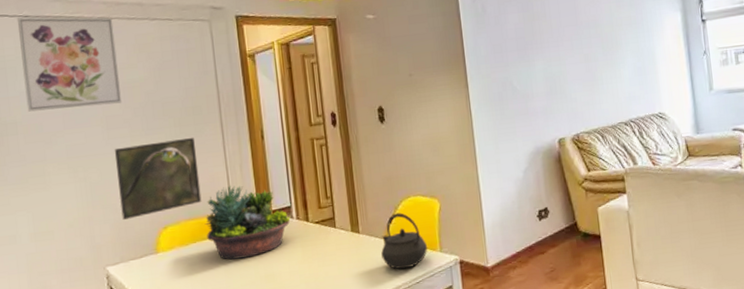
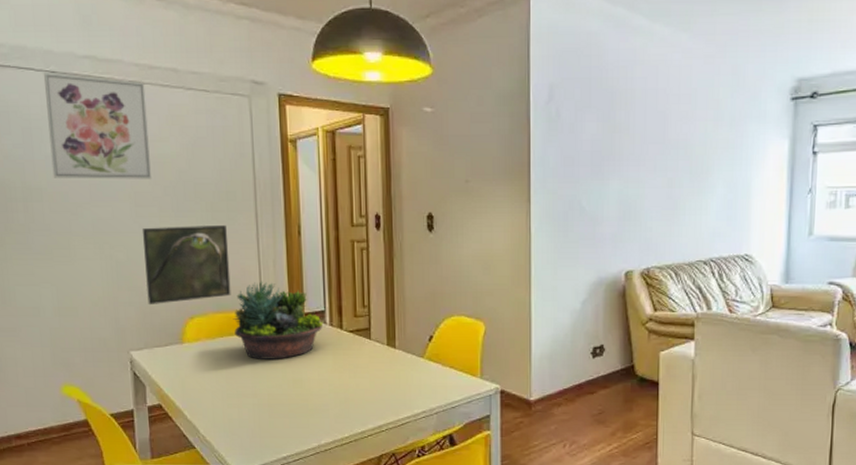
kettle: present [381,212,428,270] -> none [417,332,468,392]

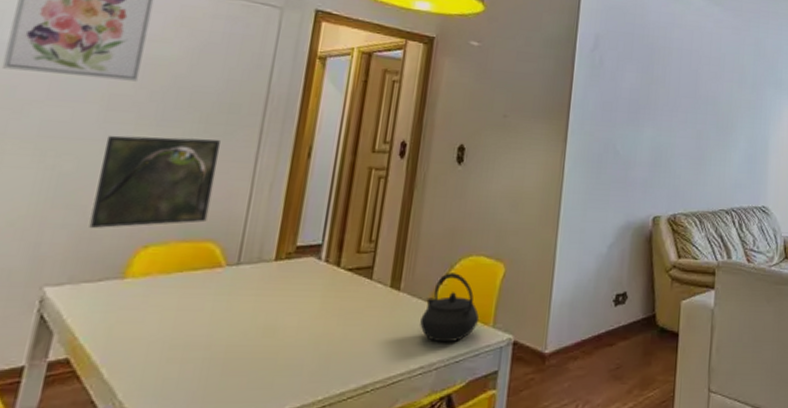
succulent planter: present [233,281,323,359] -> none [199,206,318,301]
kettle: none [417,332,468,392] -> present [420,273,480,343]

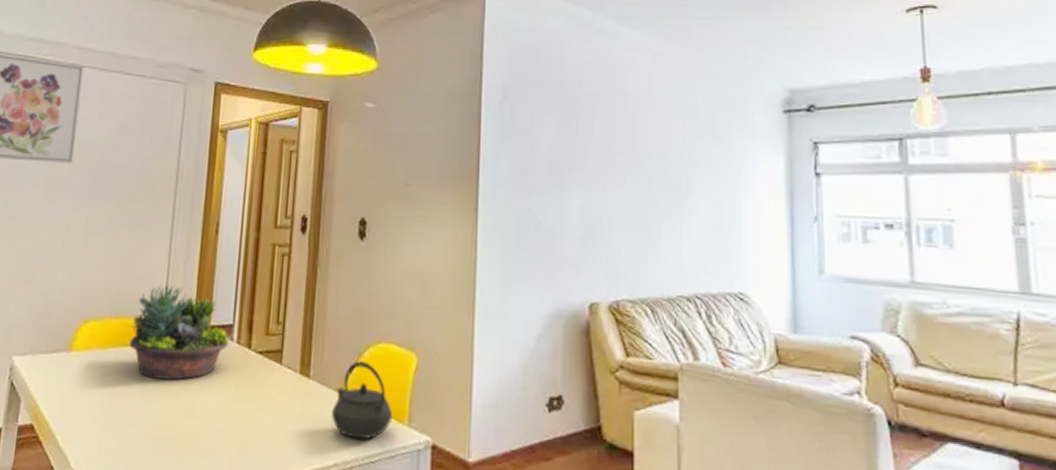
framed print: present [89,135,220,228] -> none [42,215,140,303]
succulent planter: none [199,206,318,301] -> present [129,284,230,381]

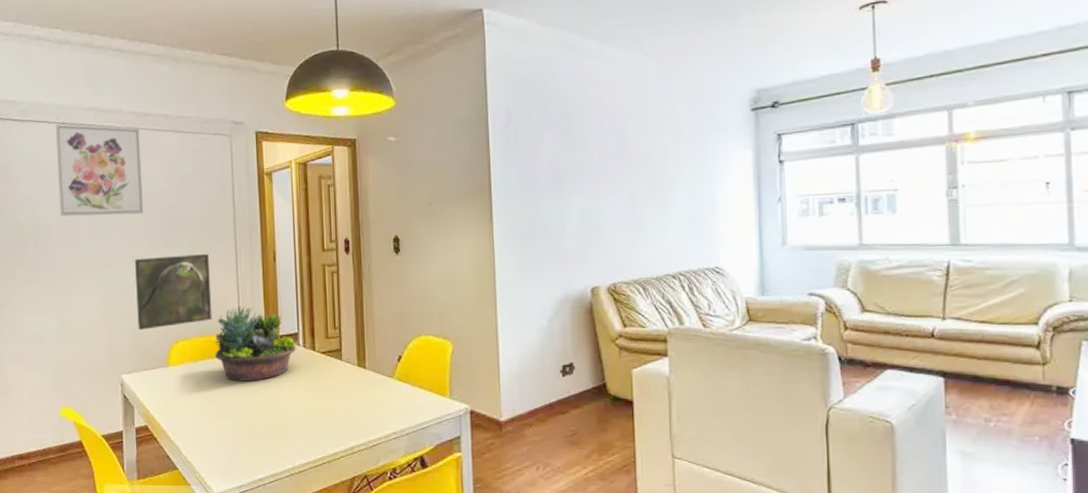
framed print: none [42,215,140,303] -> present [134,253,212,330]
kettle: present [332,361,393,440] -> none [387,352,437,412]

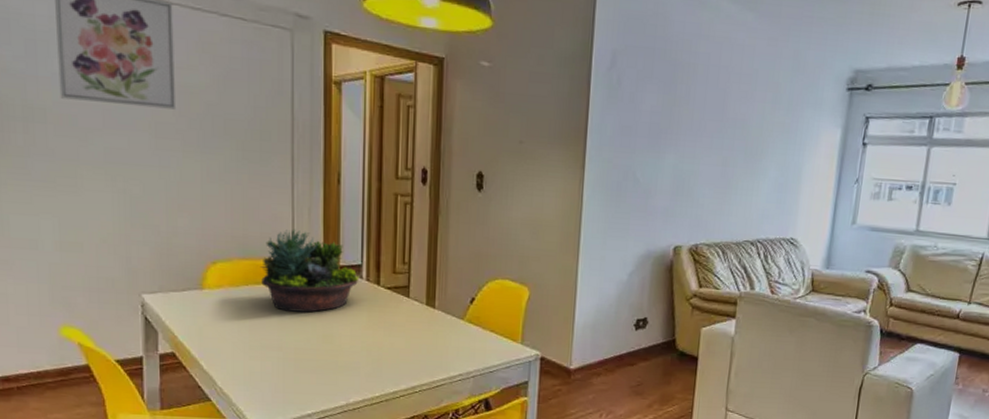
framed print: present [134,253,212,330] -> none [161,162,260,246]

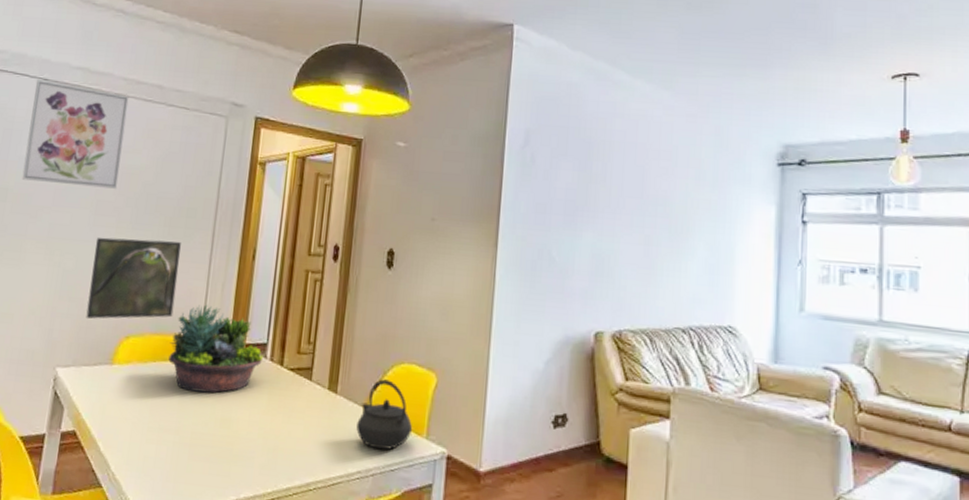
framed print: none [161,162,260,246] -> present [86,237,181,319]
kettle: none [456,294,509,355] -> present [356,379,413,450]

